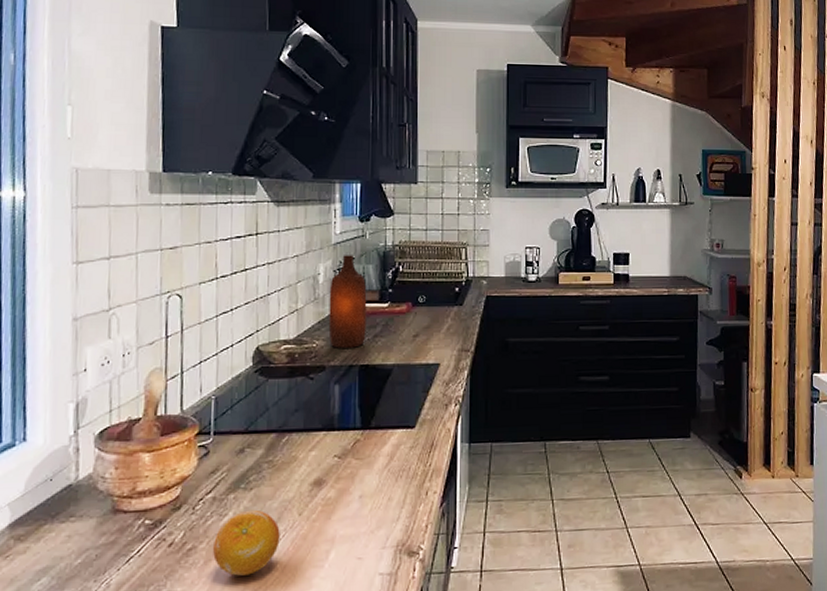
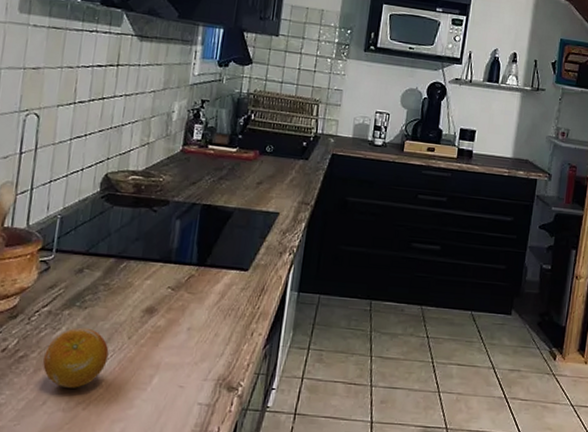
bottle: present [328,255,367,348] -> none [176,96,218,187]

